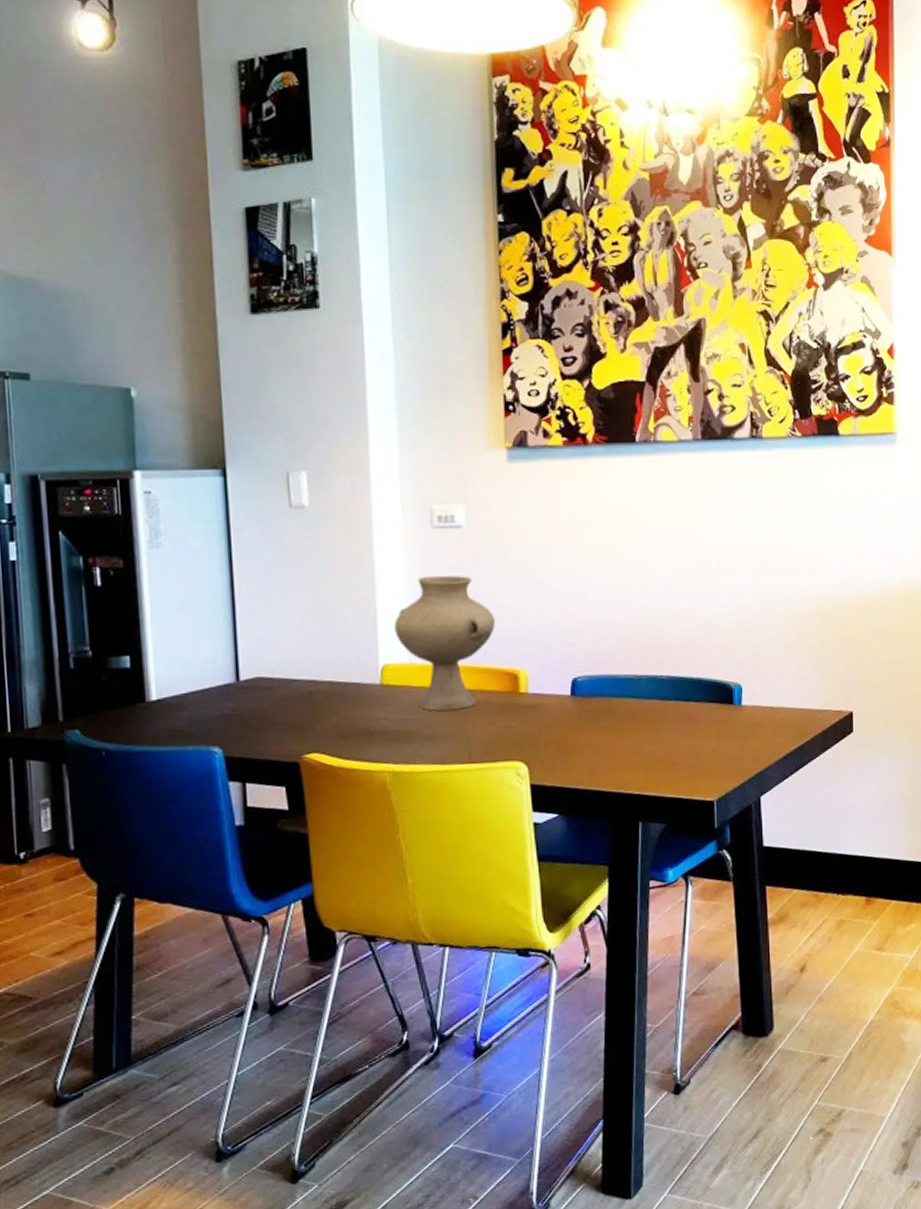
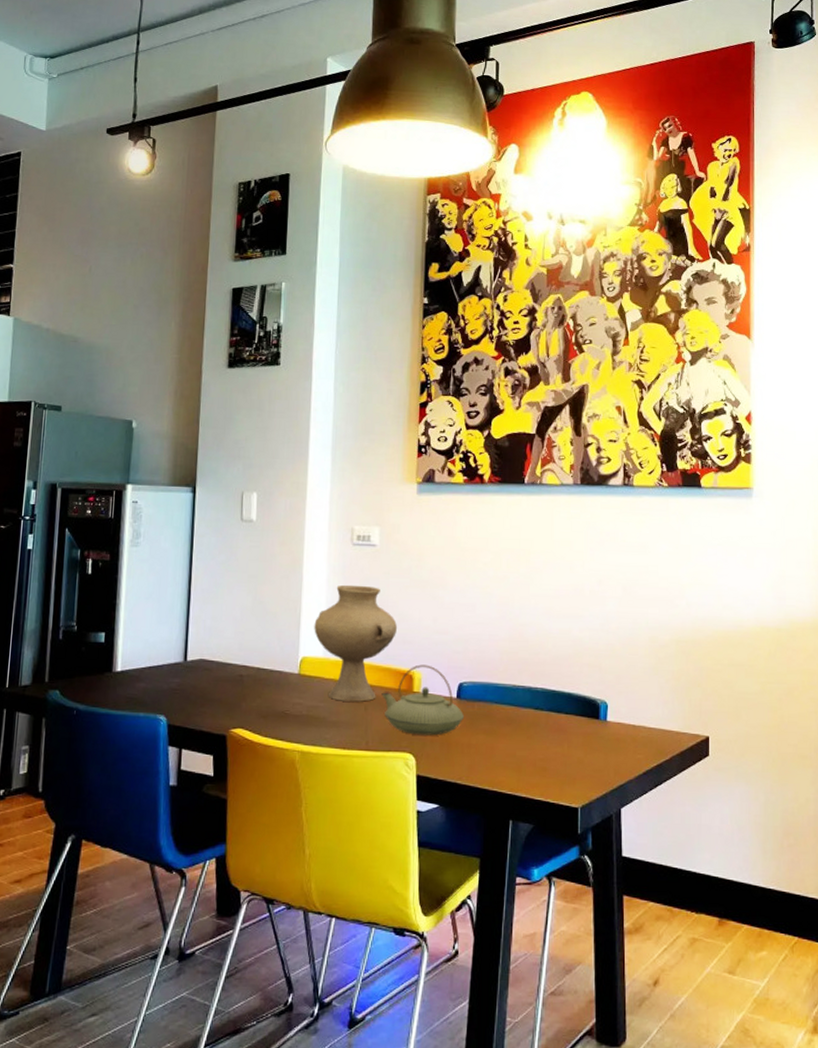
teapot: none [482,661,580,741] -> present [381,664,464,736]

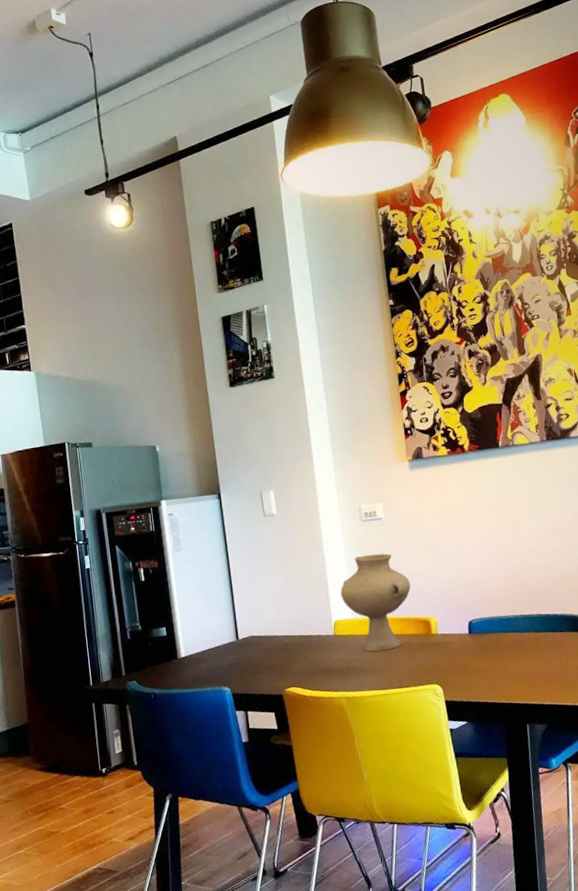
teapot: present [381,664,464,736] -> none [406,610,477,669]

